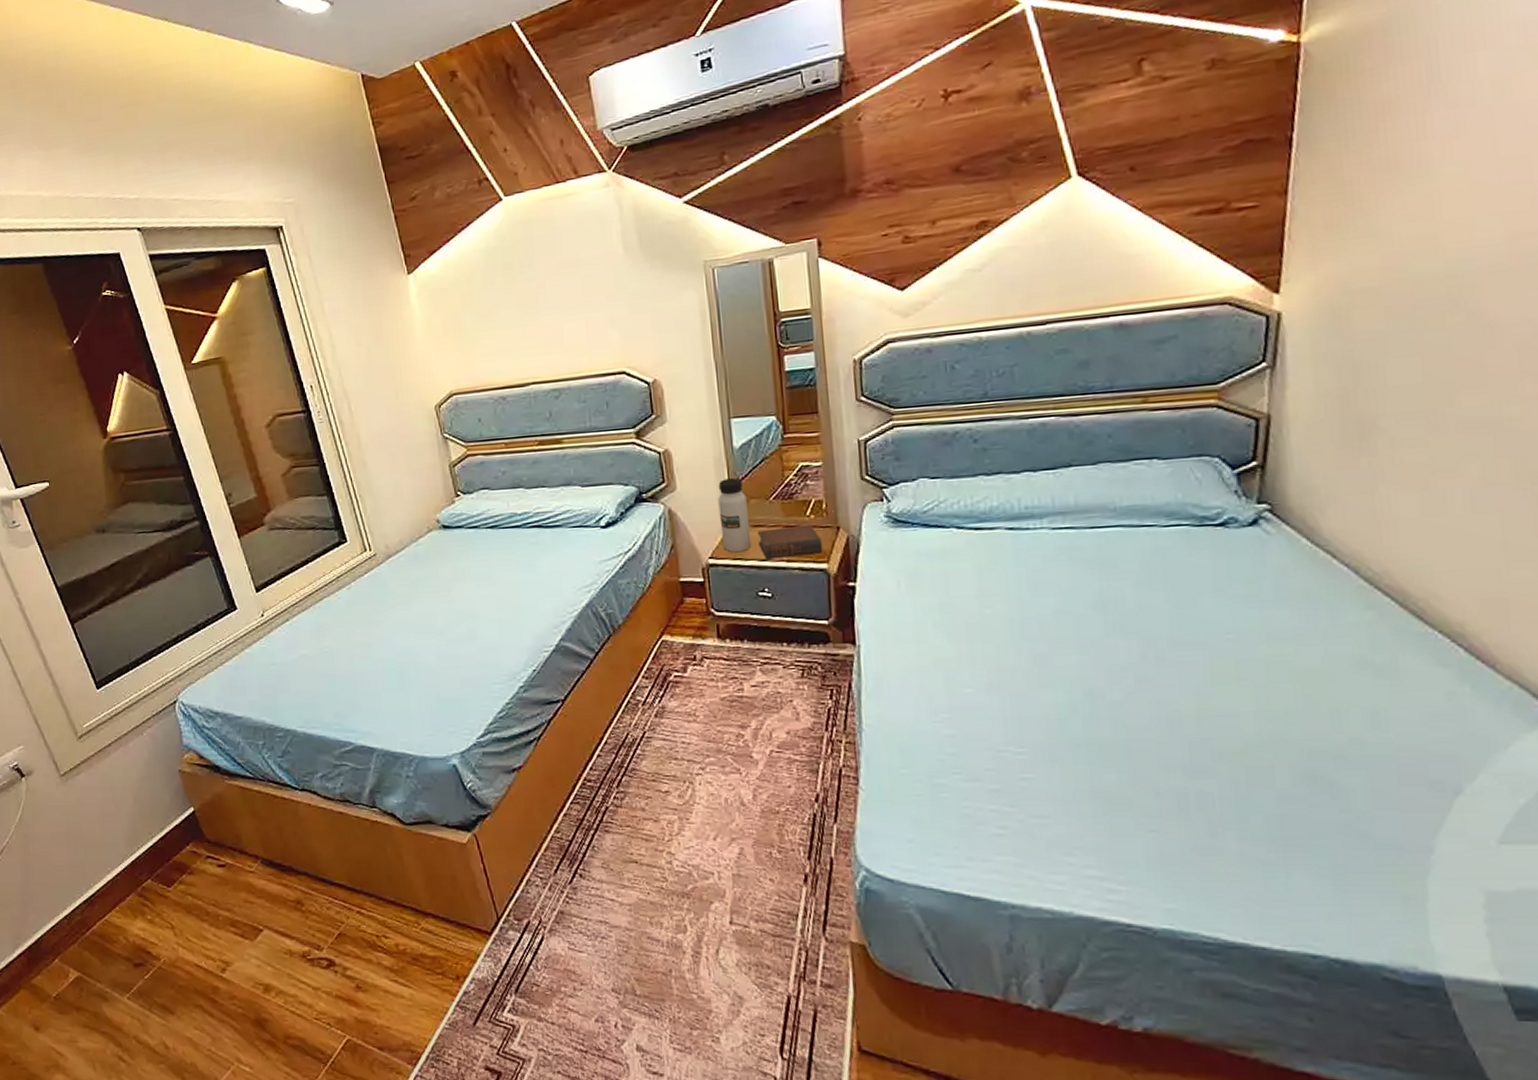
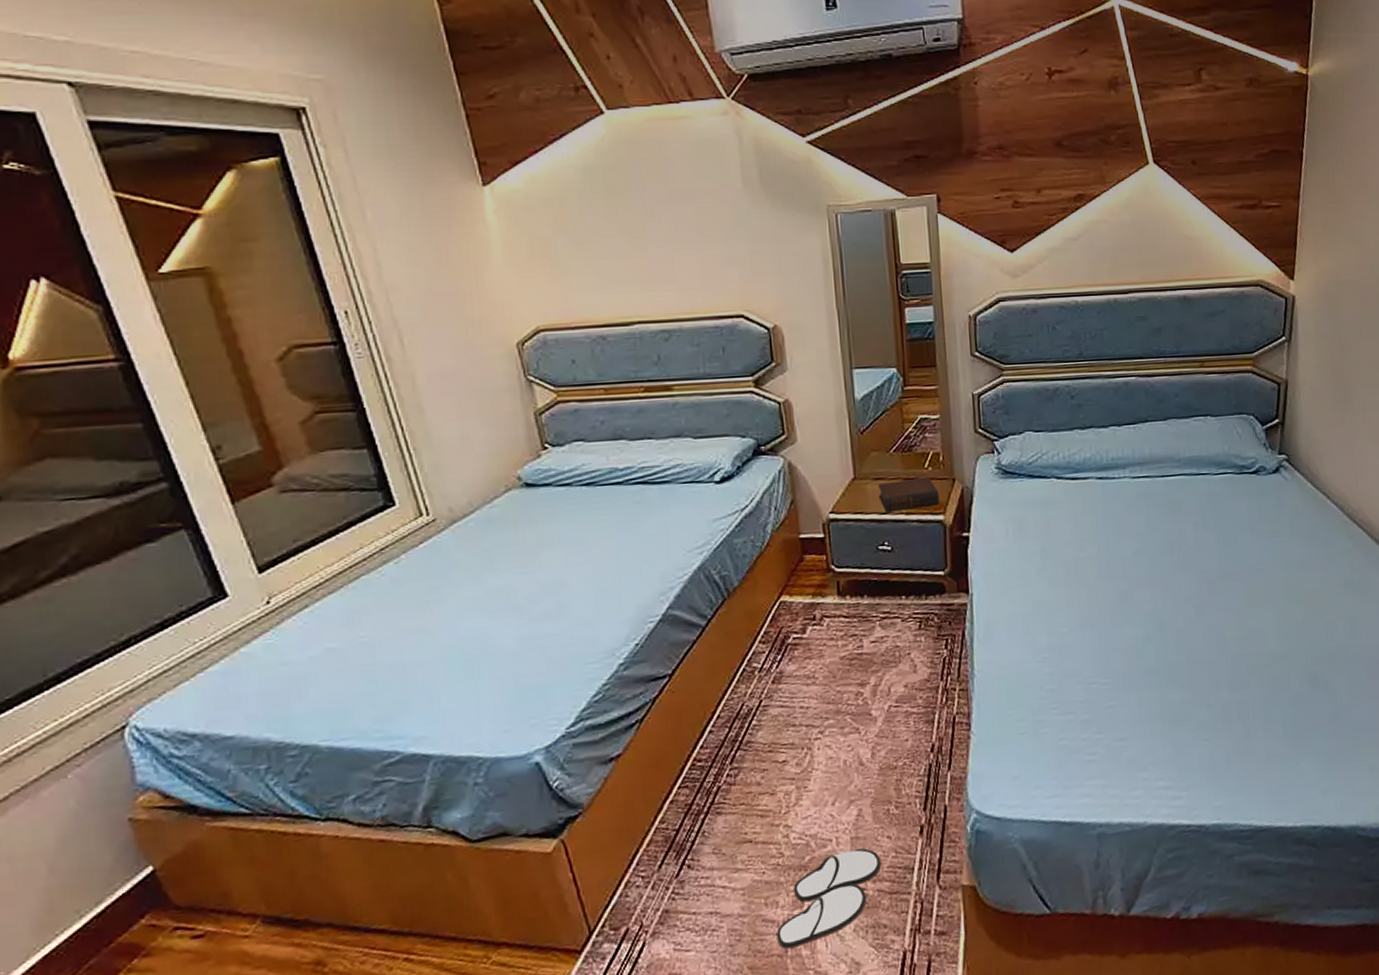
slippers: none [661,887,764,969] -> present [777,848,882,949]
water bottle: present [718,478,752,553] -> none [839,430,872,507]

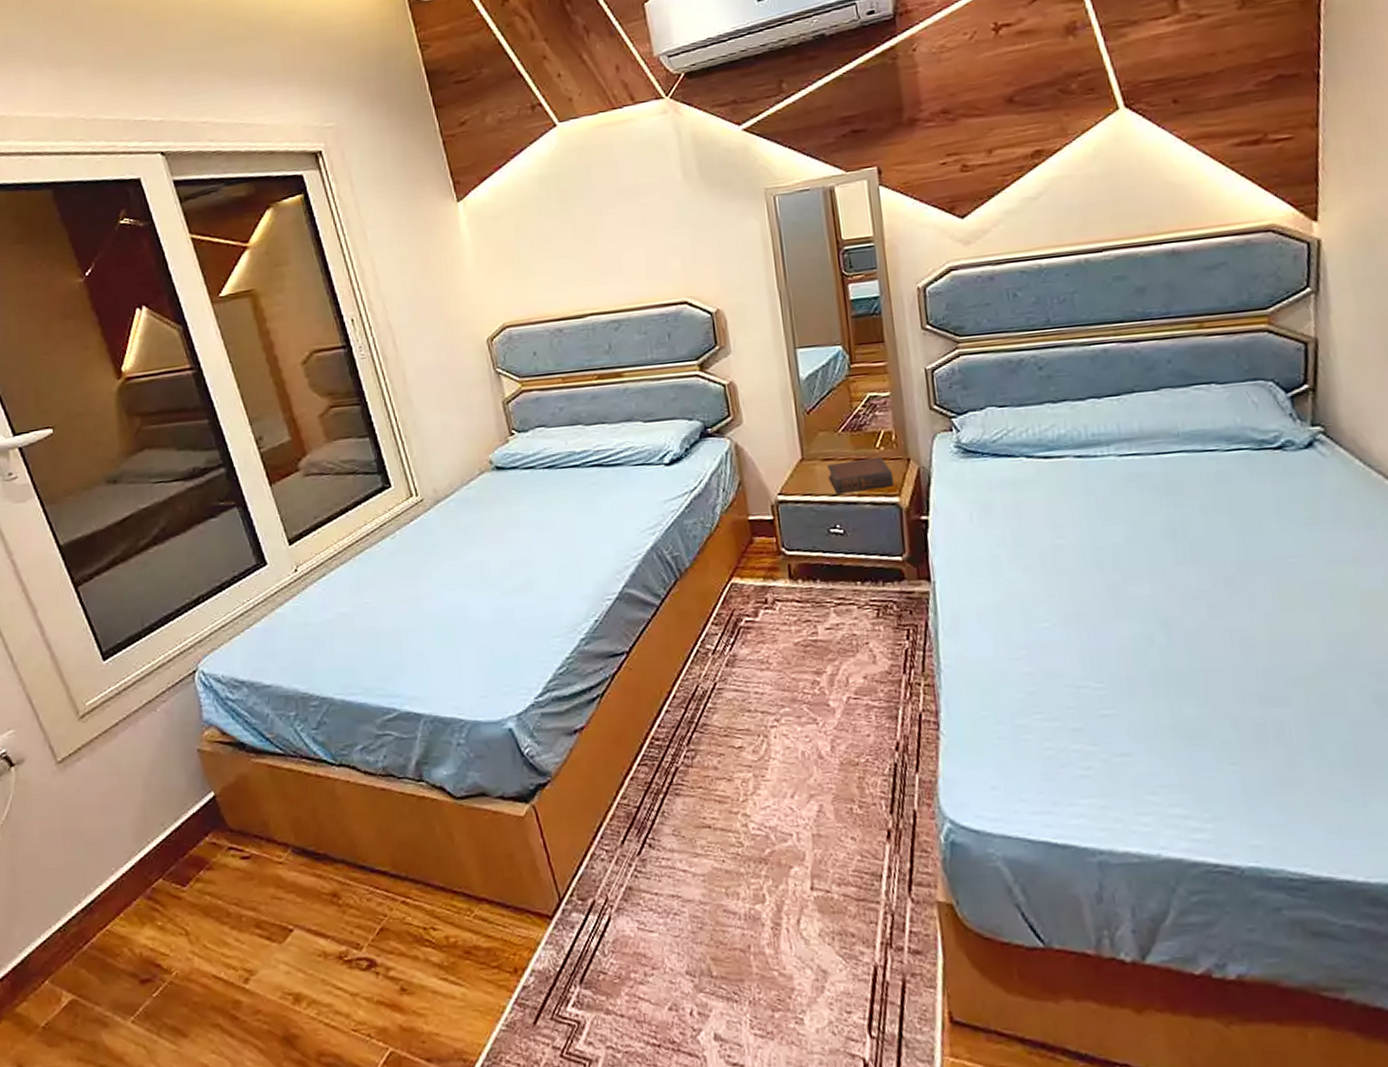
slippers: present [777,848,882,949] -> none [738,848,847,944]

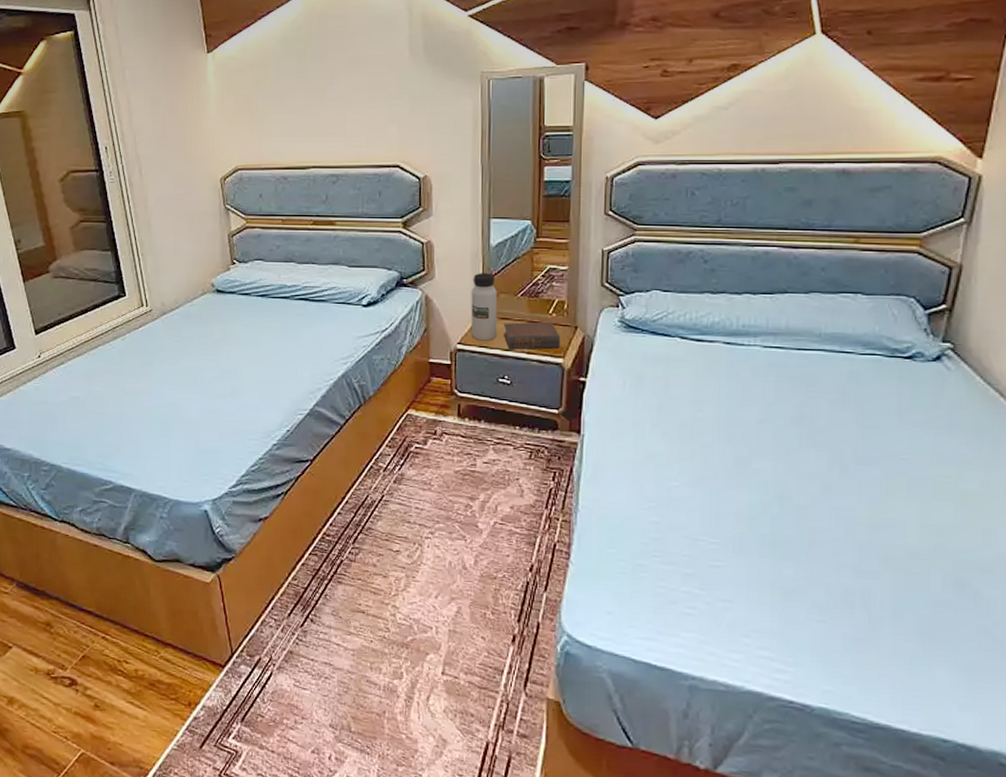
water bottle: none [785,410,822,488] -> present [471,273,498,341]

